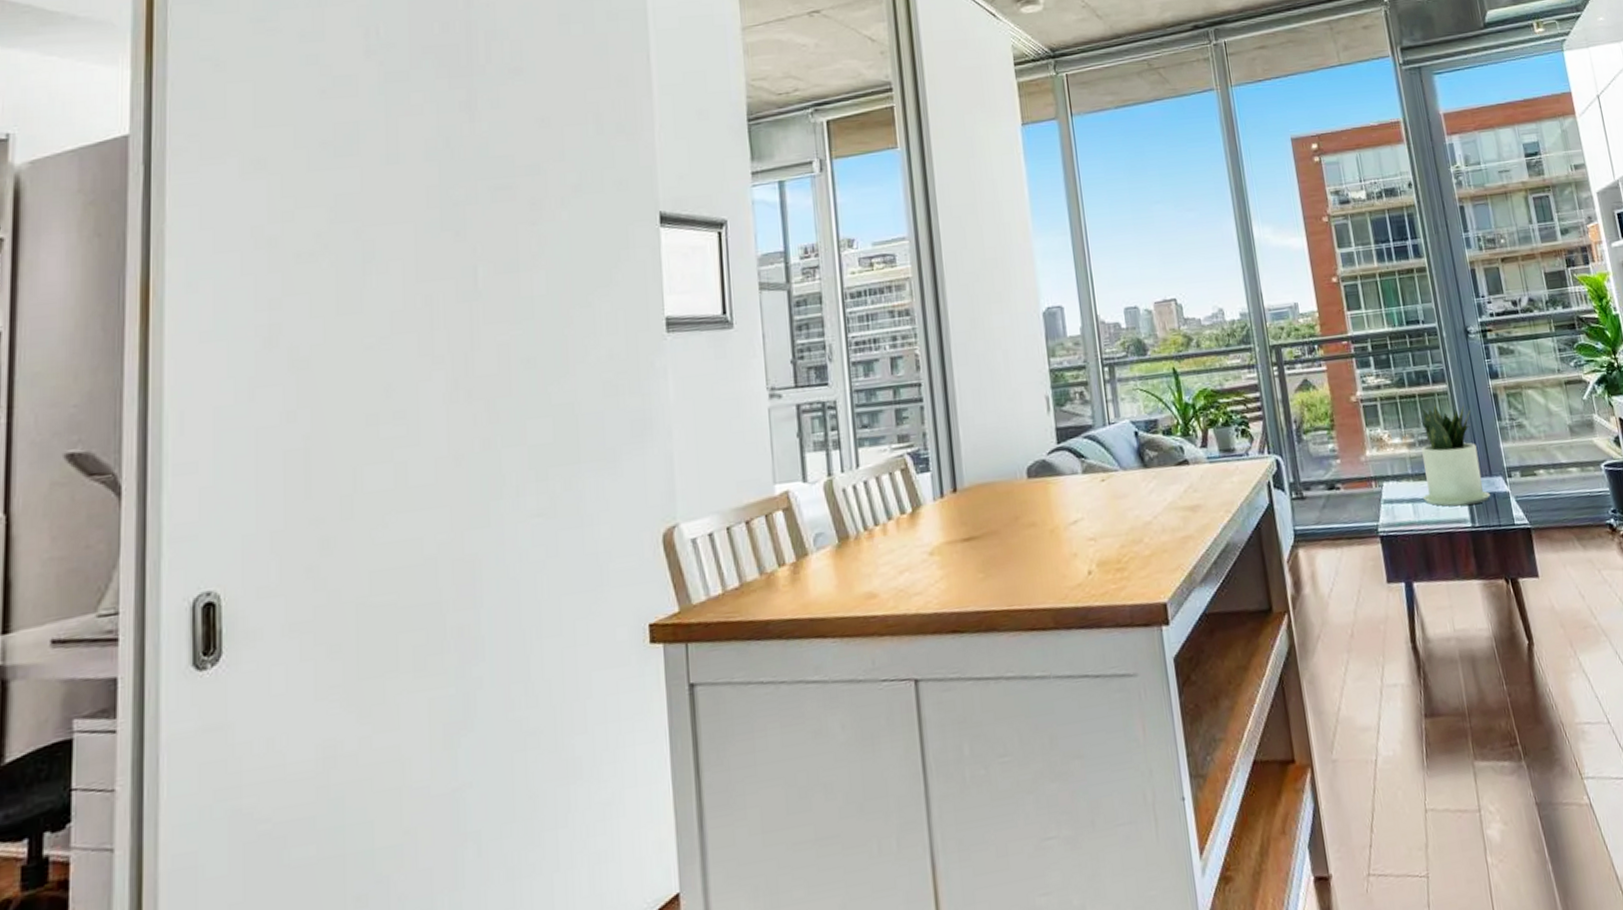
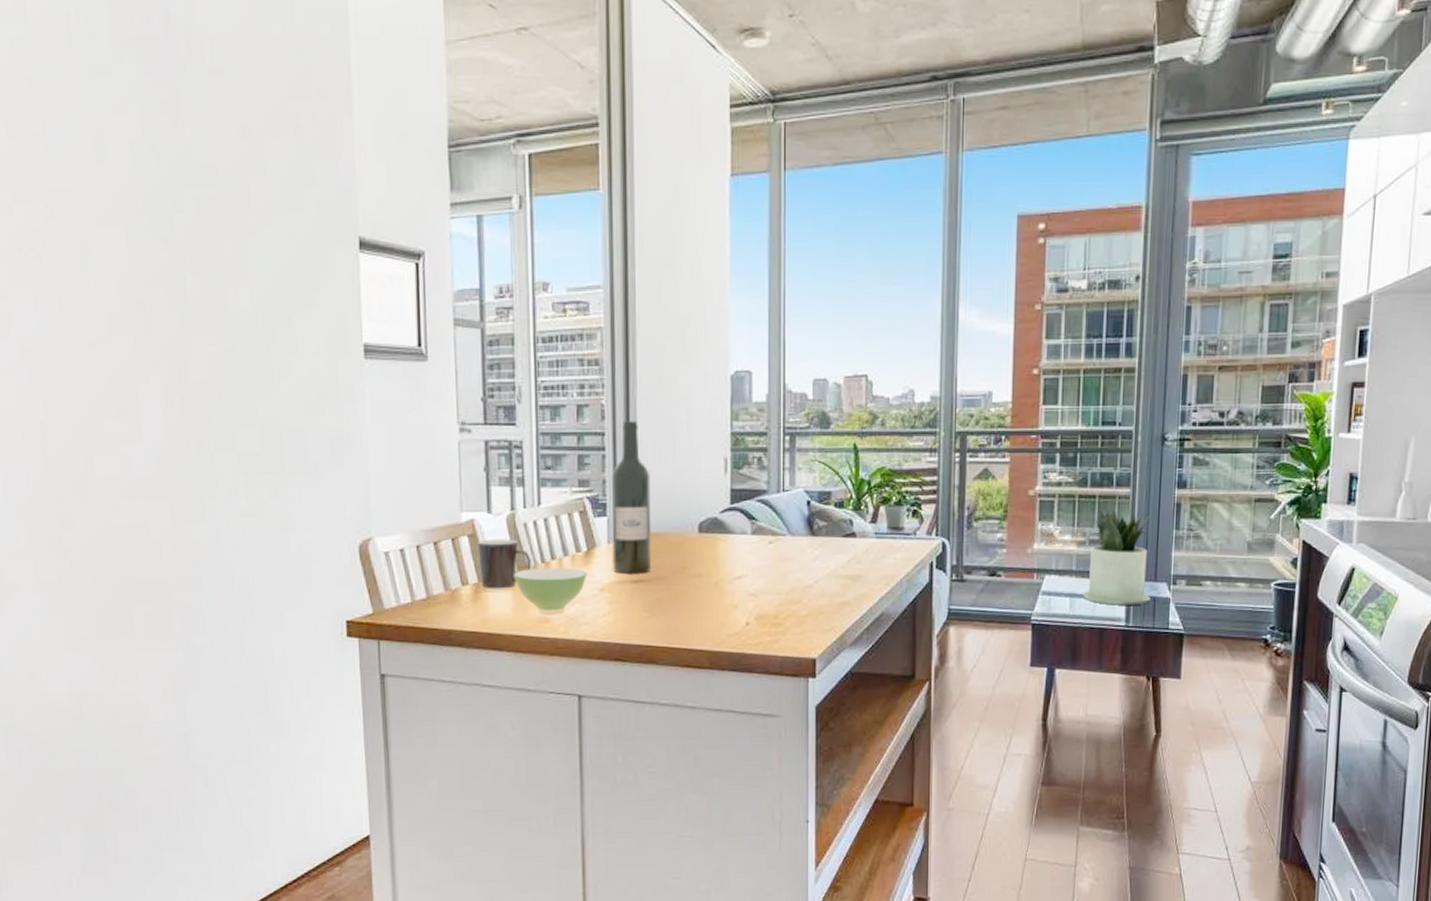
mug: none [792,508,853,572] -> present [476,539,531,592]
bowl: none [834,532,915,590] -> present [513,567,588,614]
wine bottle: none [931,367,983,533] -> present [611,421,652,574]

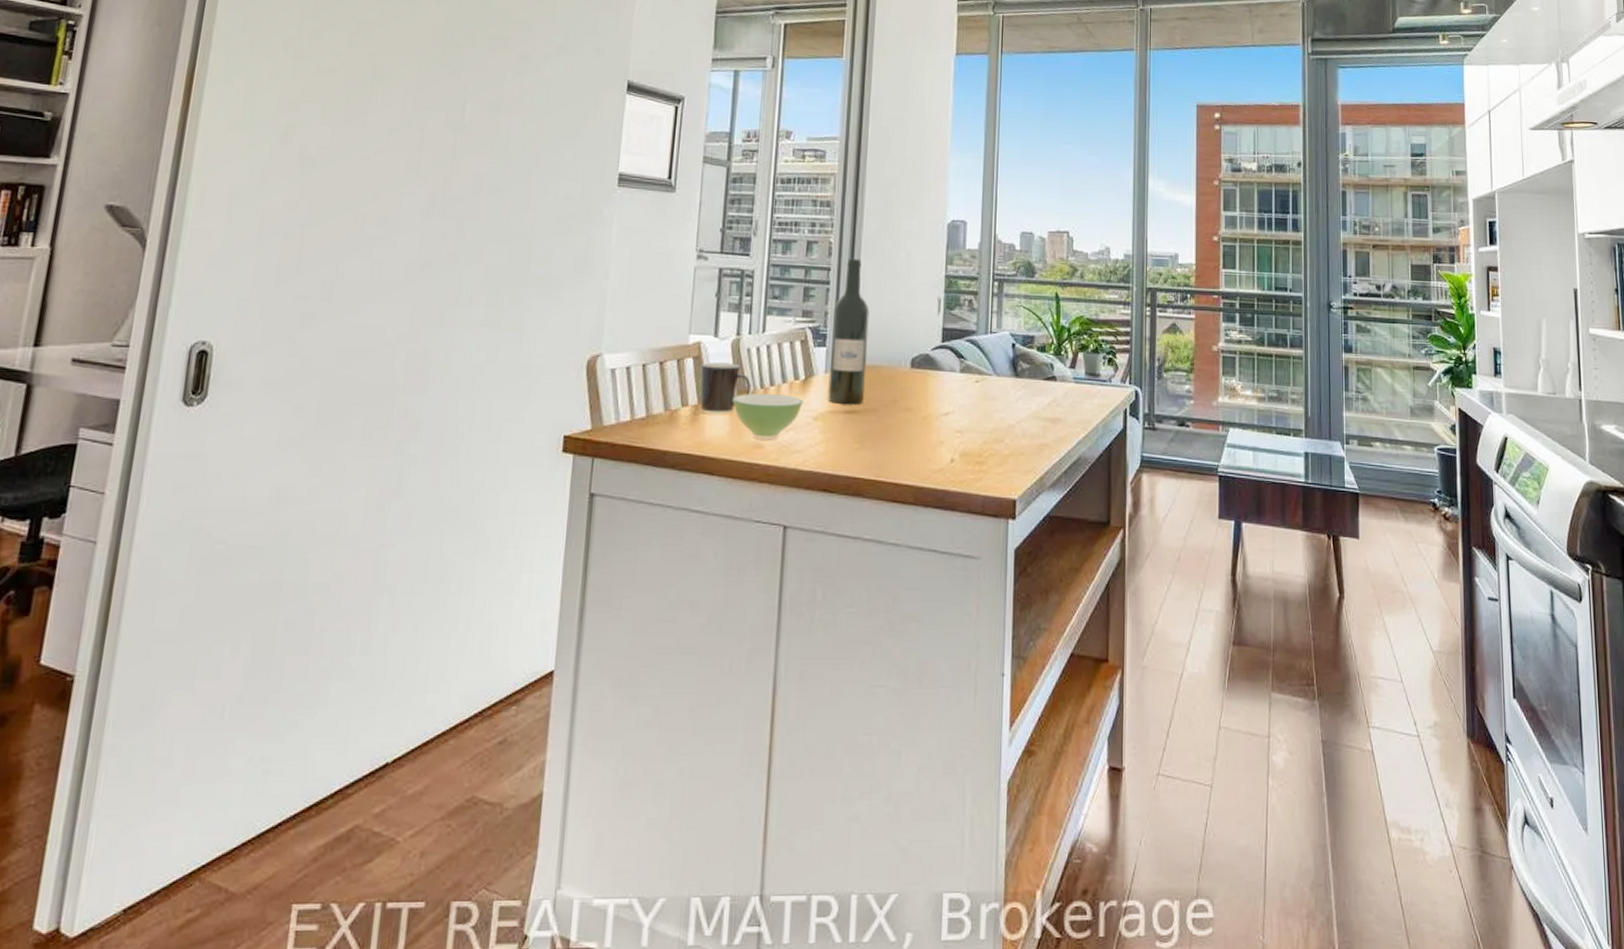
planter: present [1082,507,1150,605] -> none [1264,367,1326,462]

